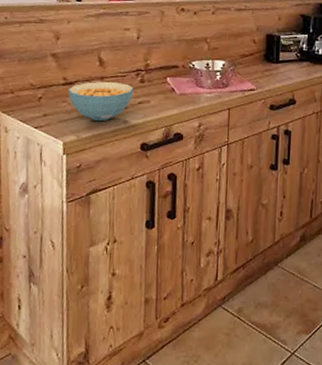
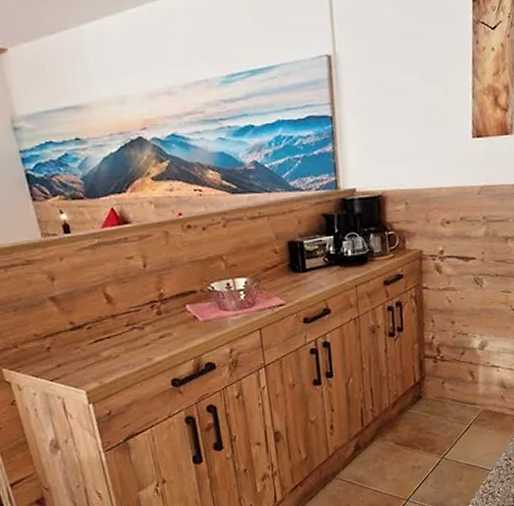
cereal bowl: present [67,82,134,121] -> none [77,318,152,363]

